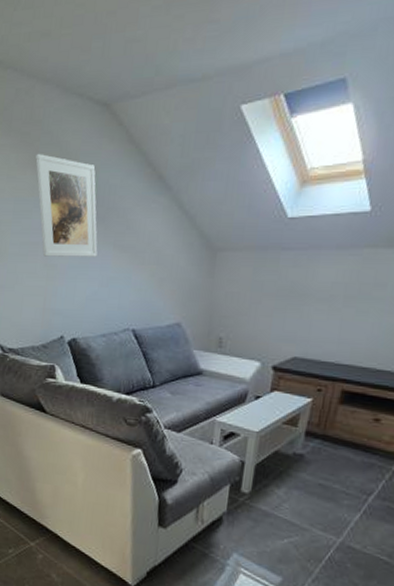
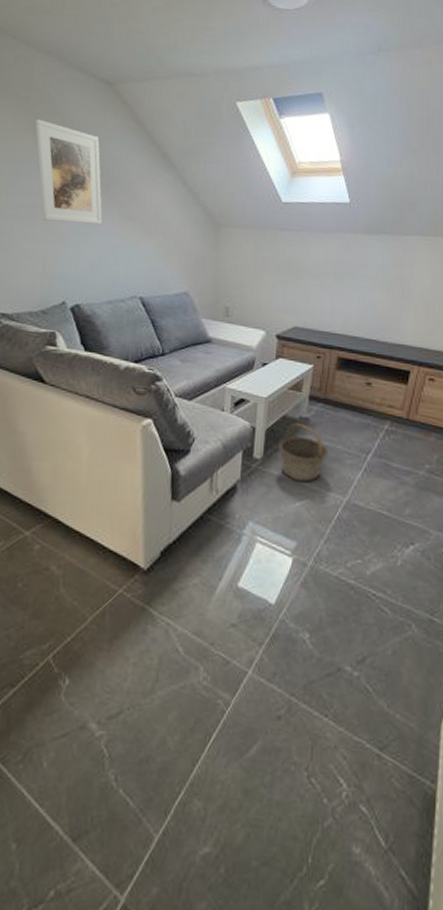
basket: none [268,459,323,520] -> present [278,423,328,483]

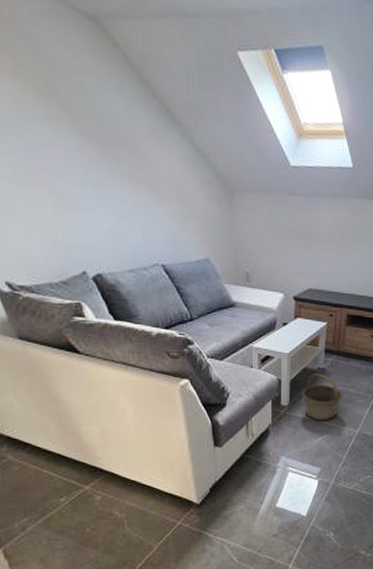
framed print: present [35,118,103,225] -> none [14,59,111,189]

